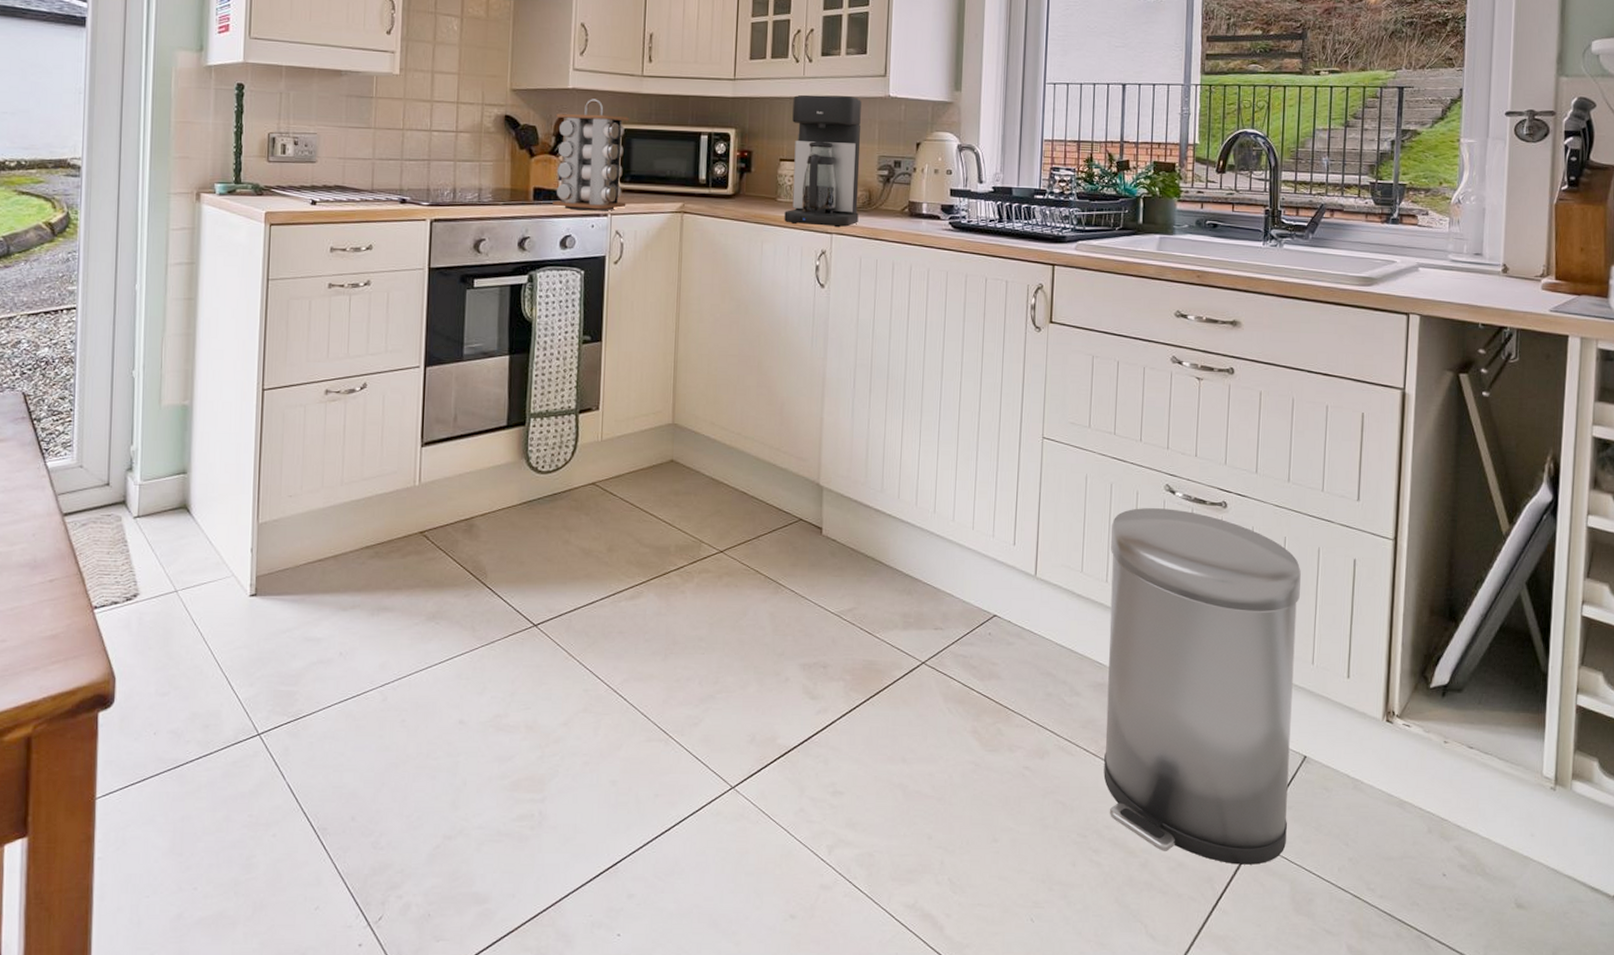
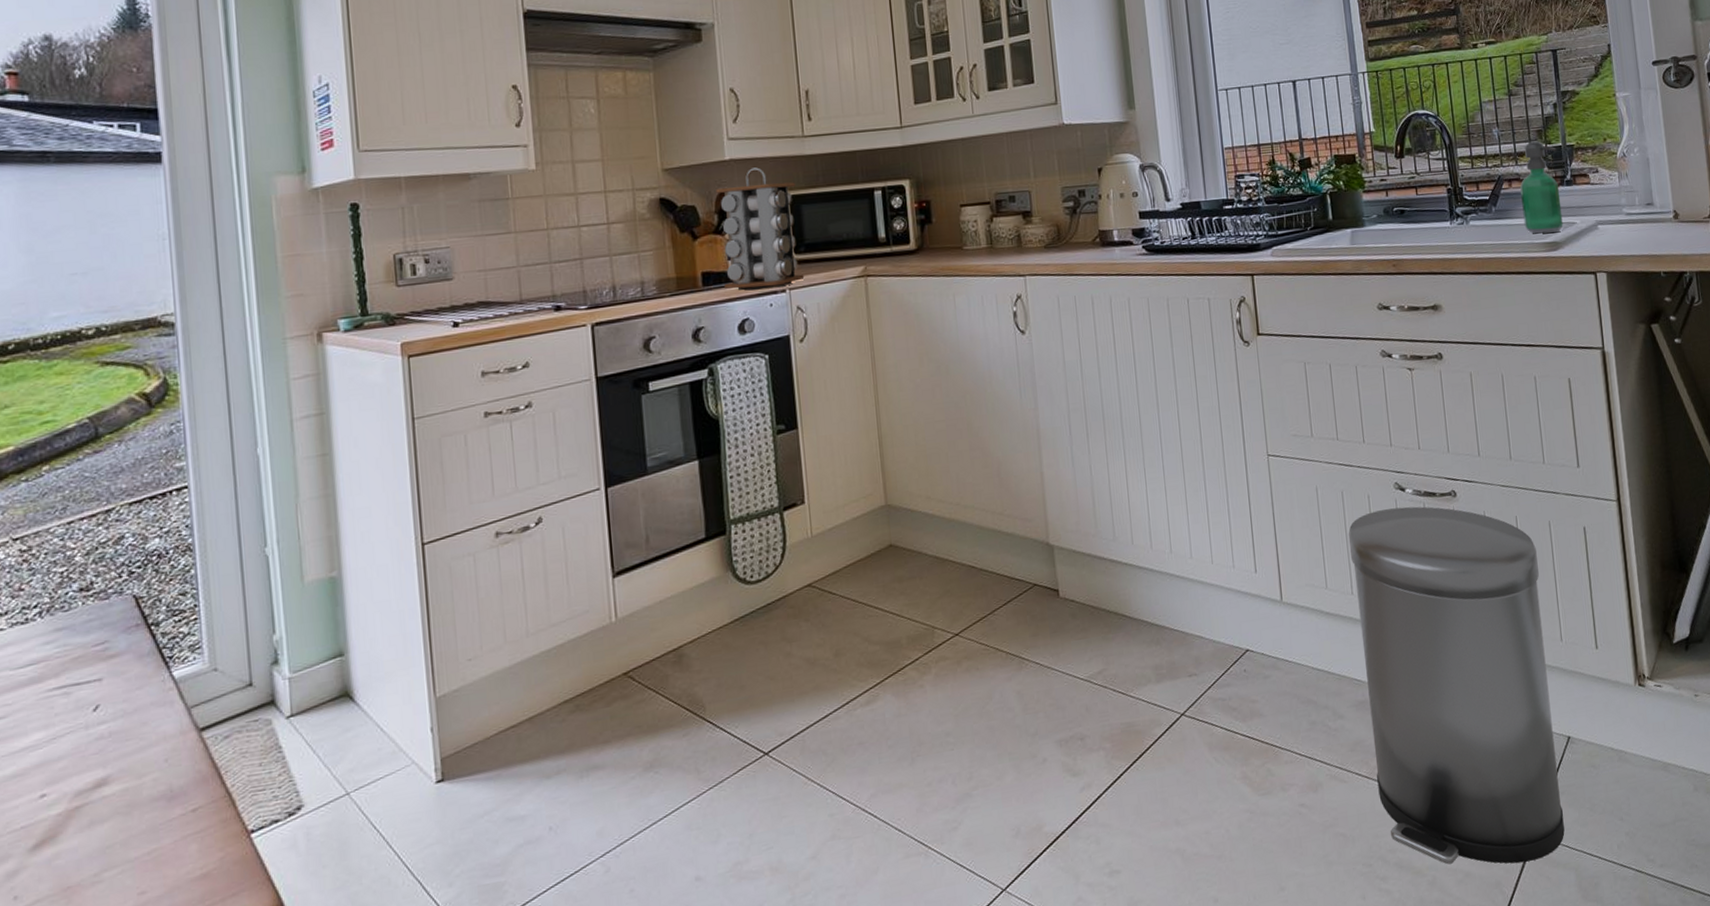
coffee maker: present [784,94,861,228] -> none [965,129,1051,272]
soap dispenser: none [1340,175,1388,268] -> present [1520,141,1563,234]

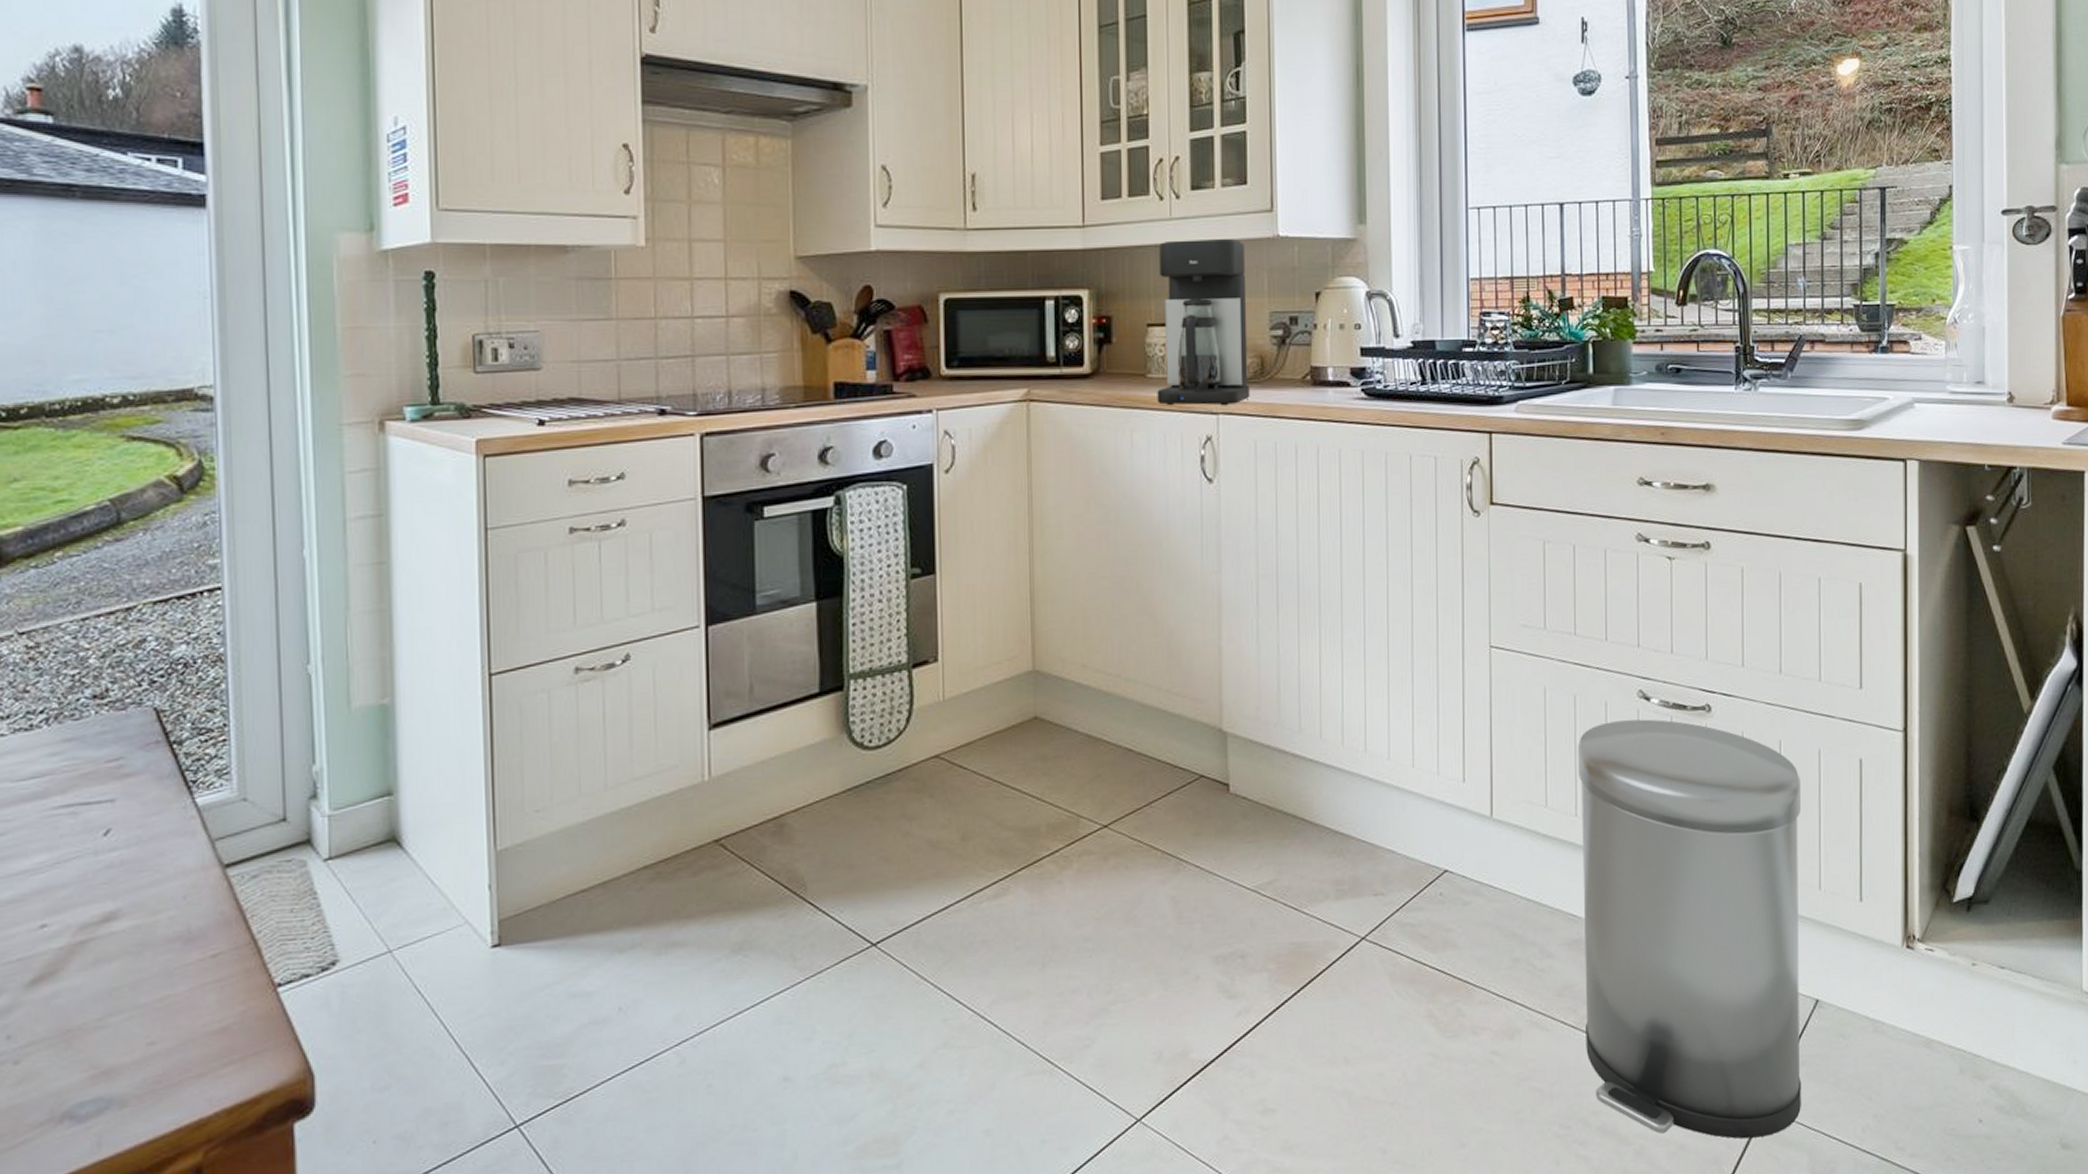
spice rack: present [716,167,805,290] -> none [857,262,956,407]
coffee maker: none [965,129,1051,272] -> present [1157,239,1250,406]
soap dispenser: present [1520,141,1563,234] -> none [1824,296,1874,408]

